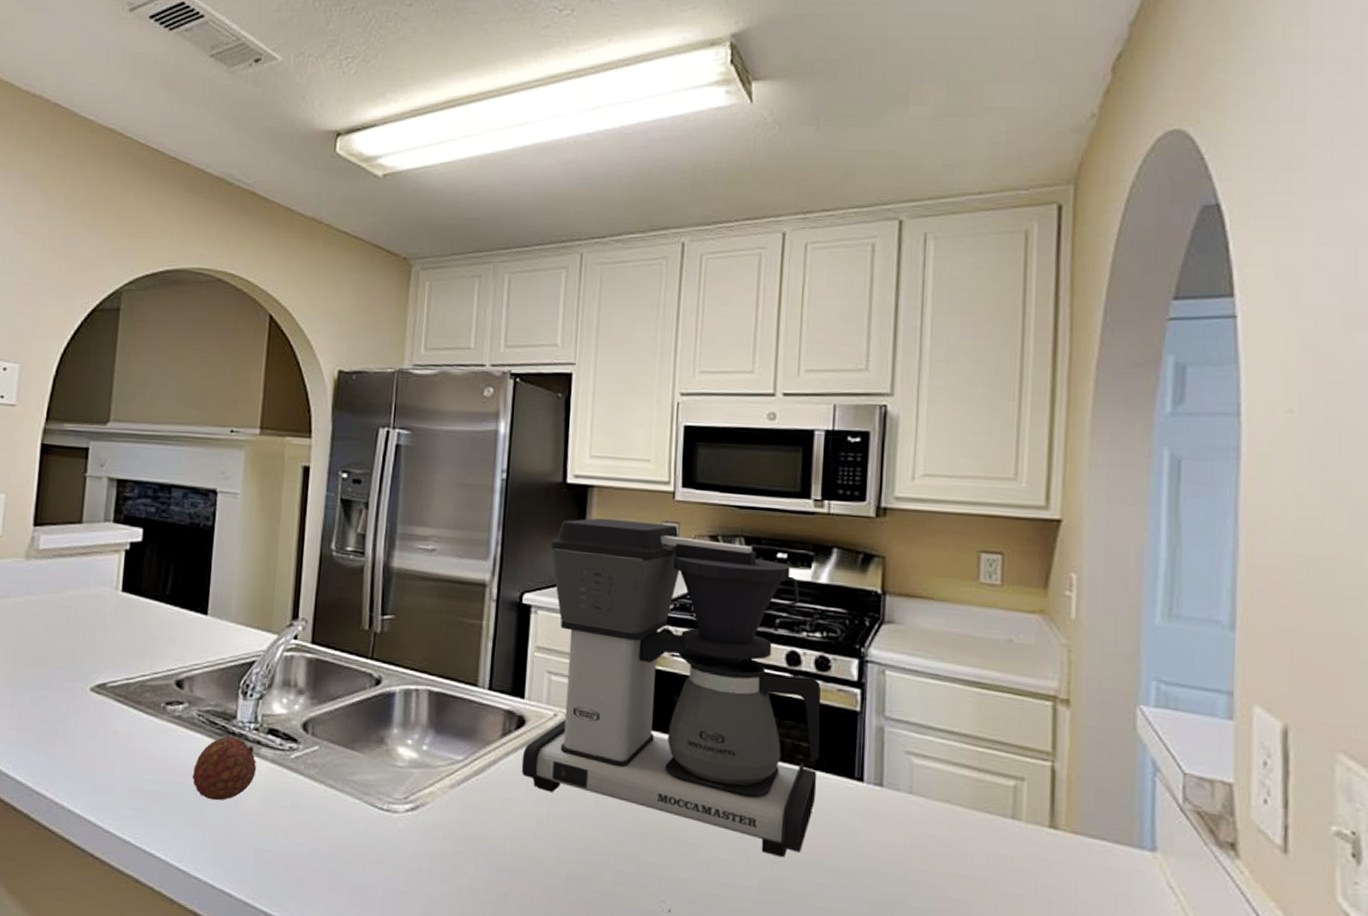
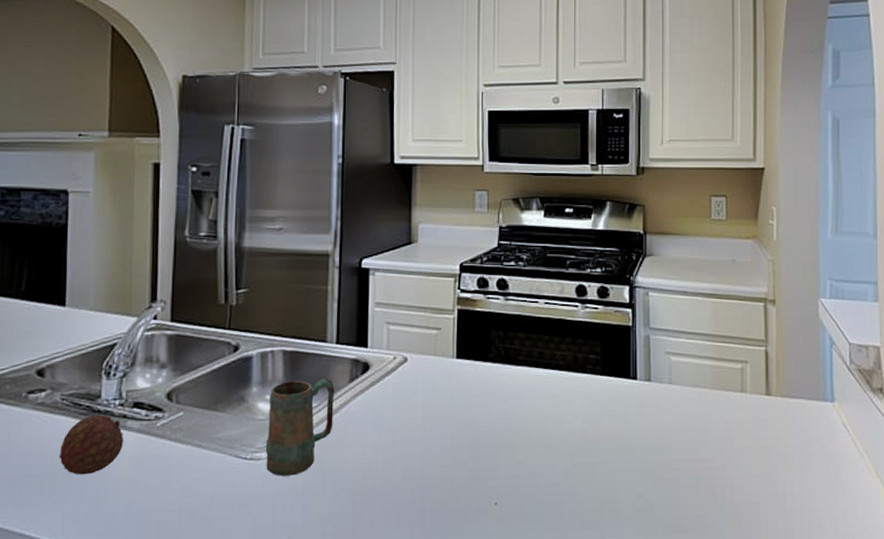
mug: none [403,726,484,837] -> present [265,378,335,476]
coffee maker: present [521,517,822,858] -> none [368,190,604,447]

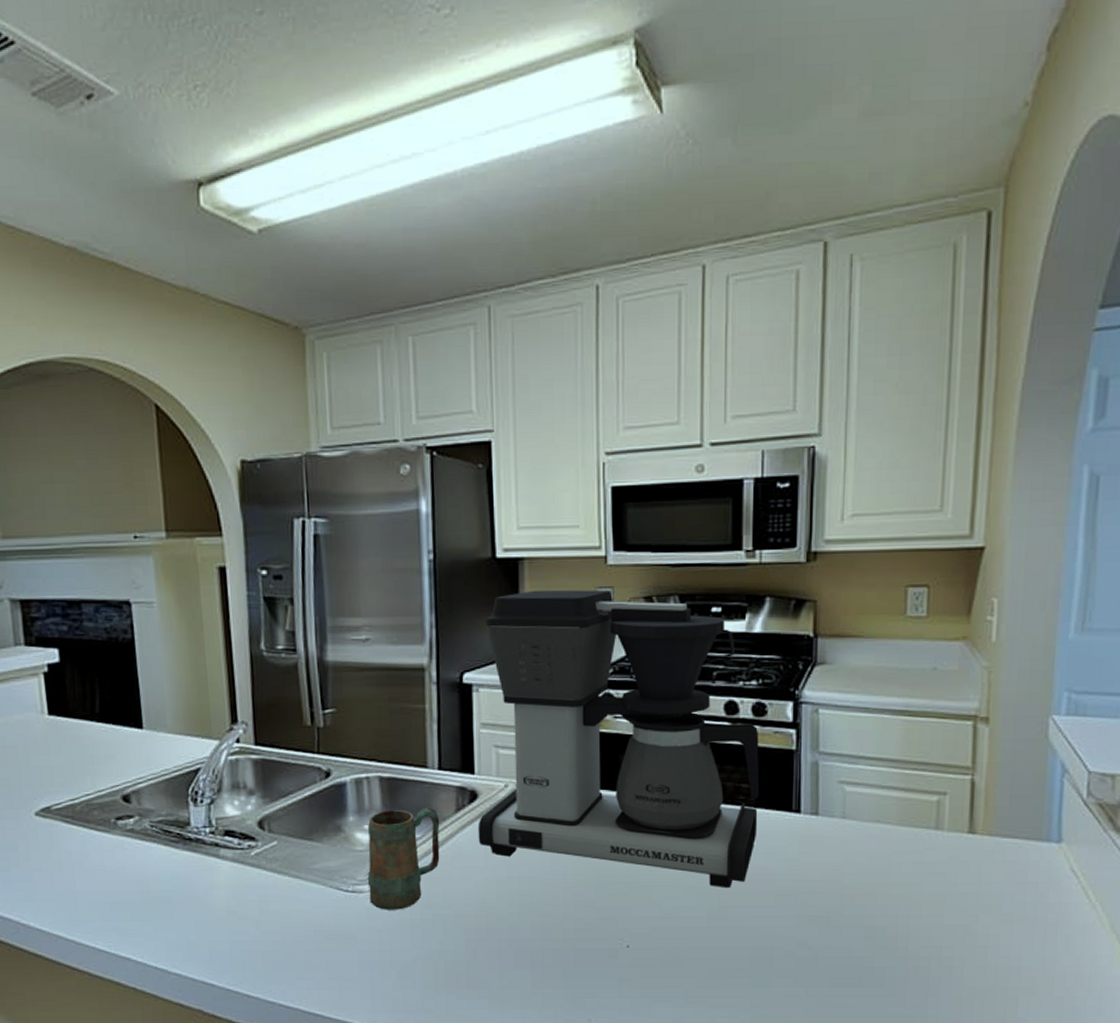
fruit: present [59,414,123,475] -> none [155,842,218,903]
coffee maker: none [368,190,604,447] -> present [477,589,760,889]

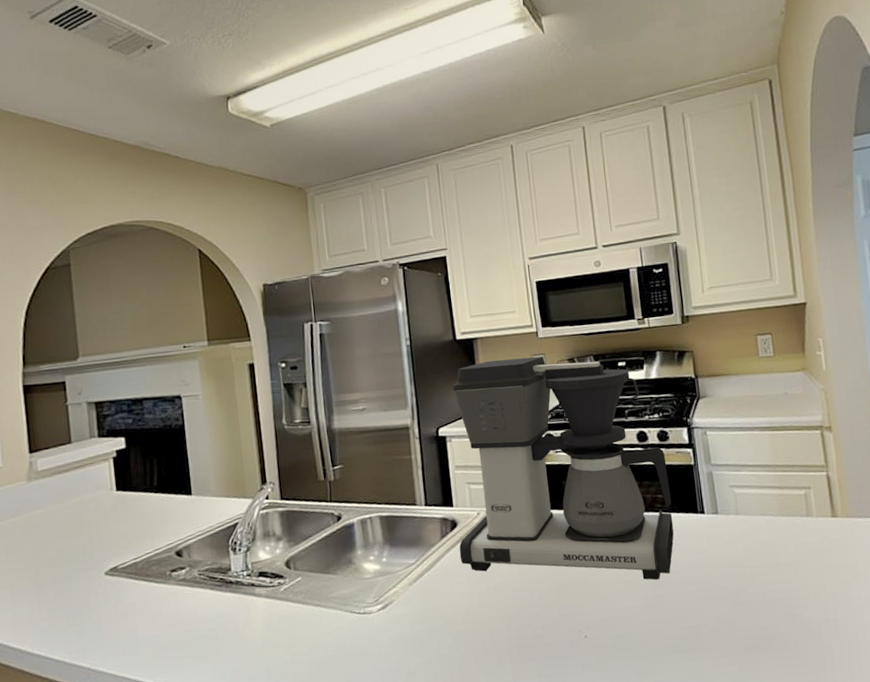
mug: present [367,807,440,910] -> none [373,537,432,626]

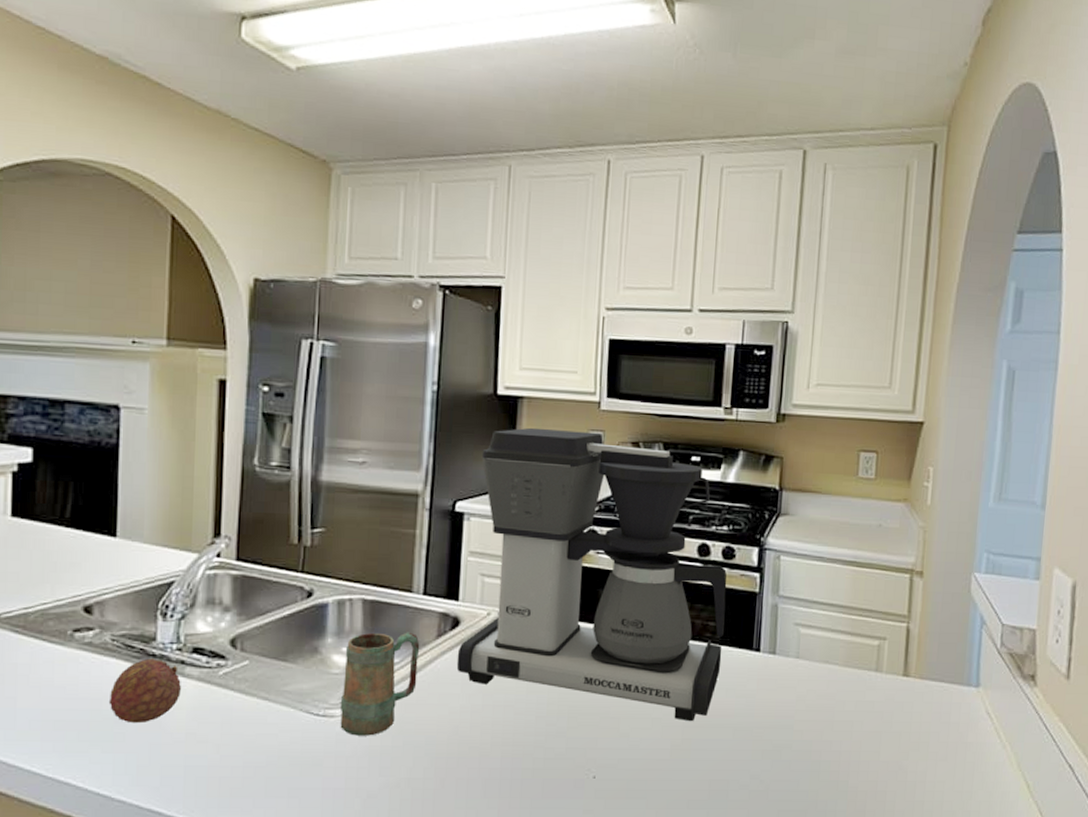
fruit: none [203,585,255,638] -> present [108,658,181,724]
mug: none [373,537,432,626] -> present [340,632,420,736]

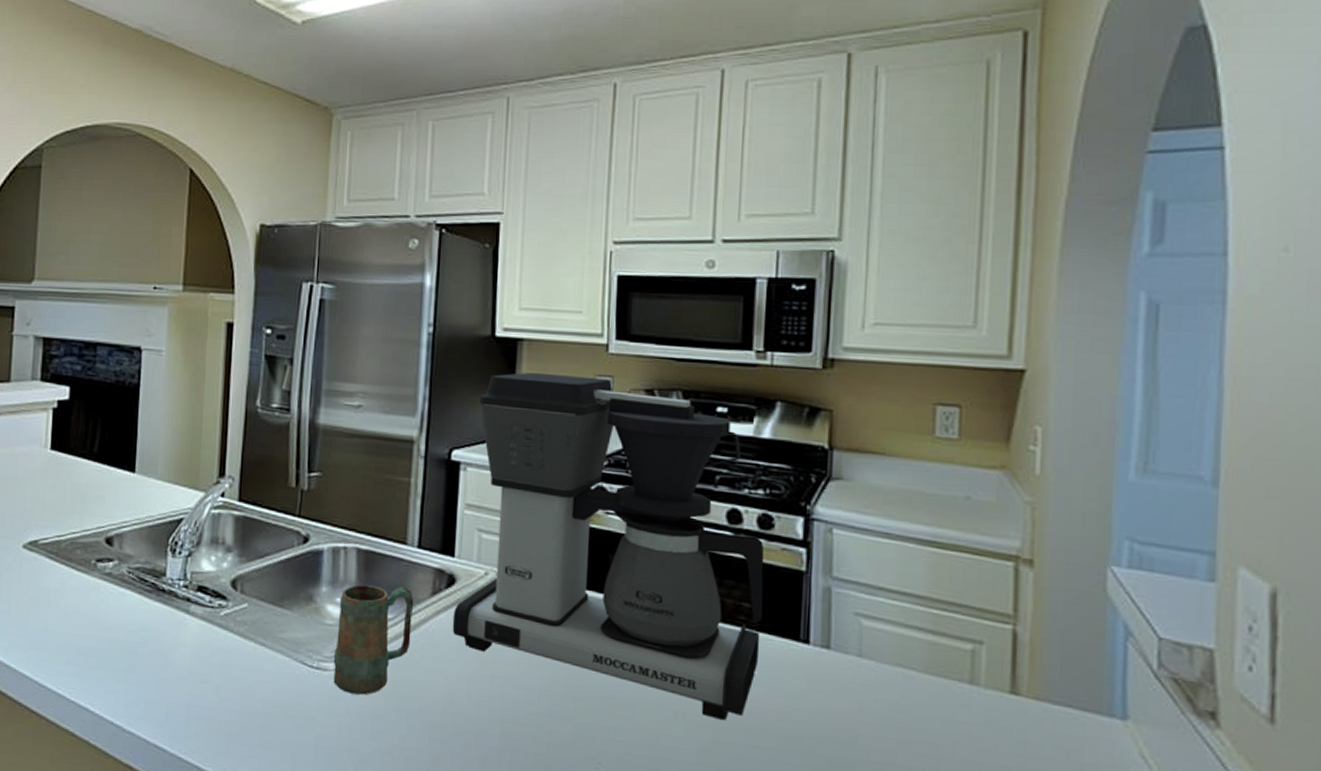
fruit: present [108,658,181,724] -> none [123,593,186,657]

